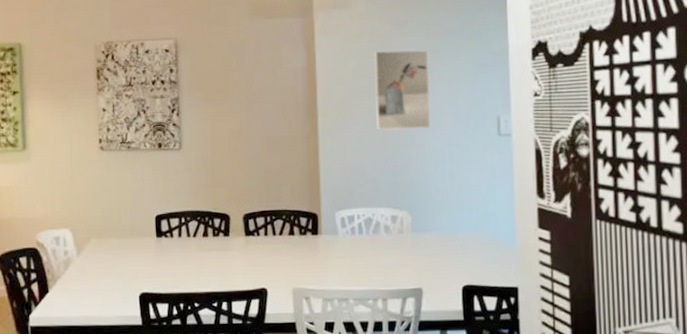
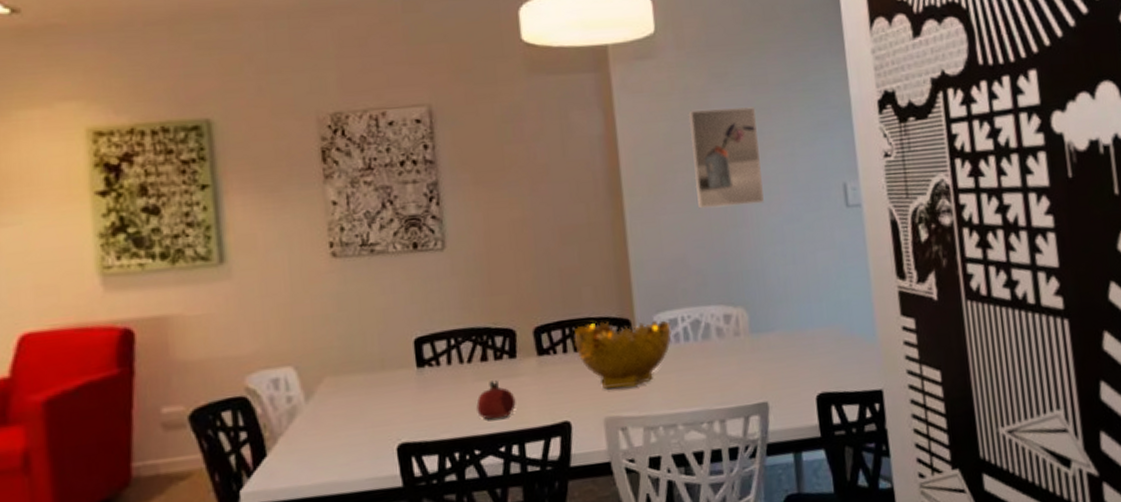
fruit: none [198,252,227,281] -> present [476,380,516,420]
decorative bowl: none [273,214,349,266] -> present [574,321,672,389]

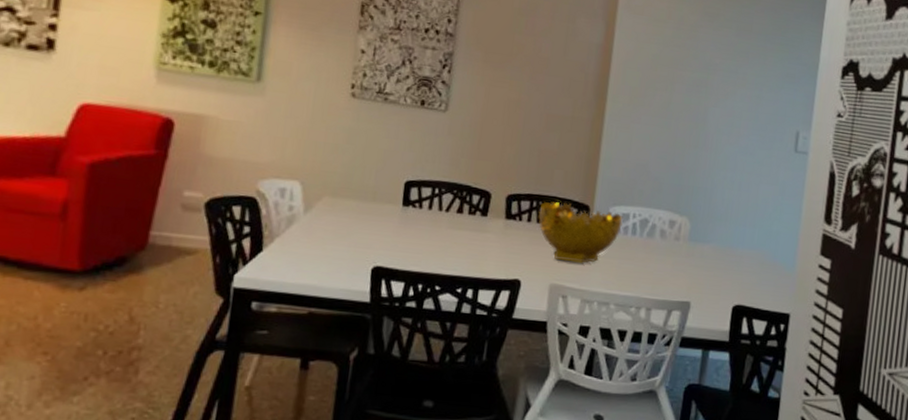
fruit: present [476,380,516,420] -> none [444,231,479,265]
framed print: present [688,107,764,209] -> none [669,39,736,133]

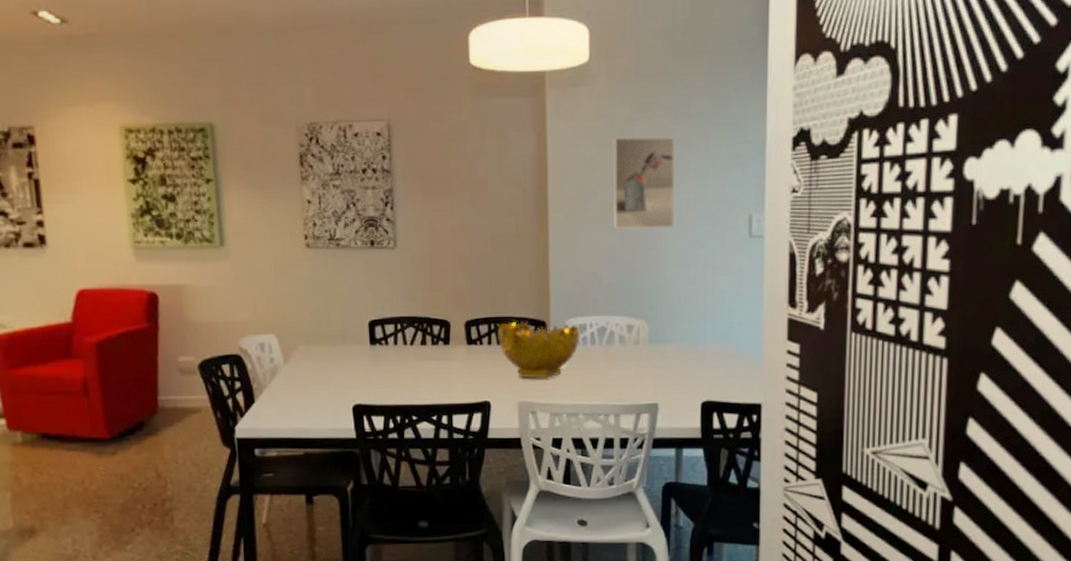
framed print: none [669,39,736,133] -> present [612,137,675,229]

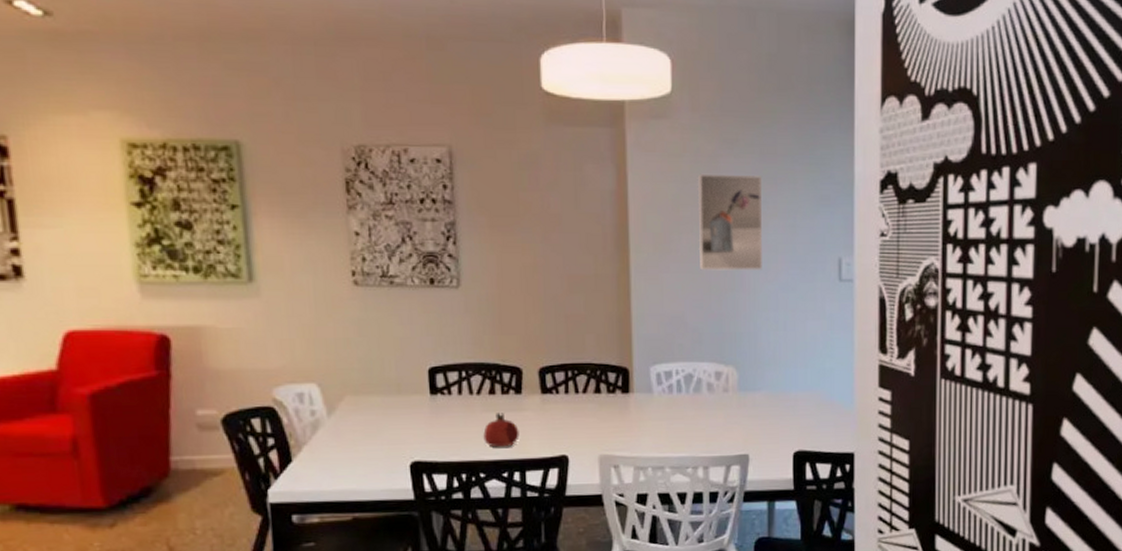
fruit: none [415,362,447,393] -> present [483,413,519,447]
decorative bowl: present [498,322,580,378] -> none [575,368,666,430]

